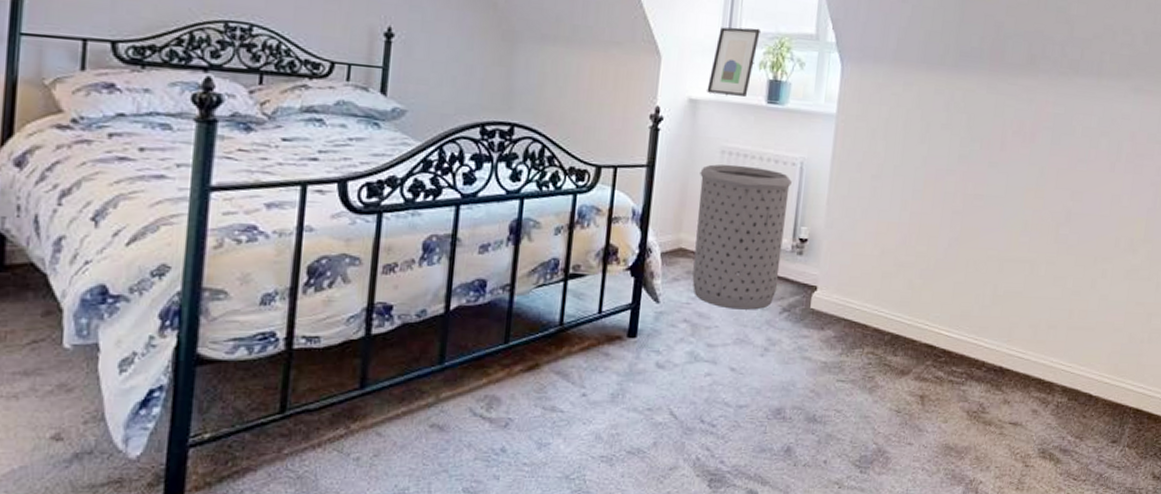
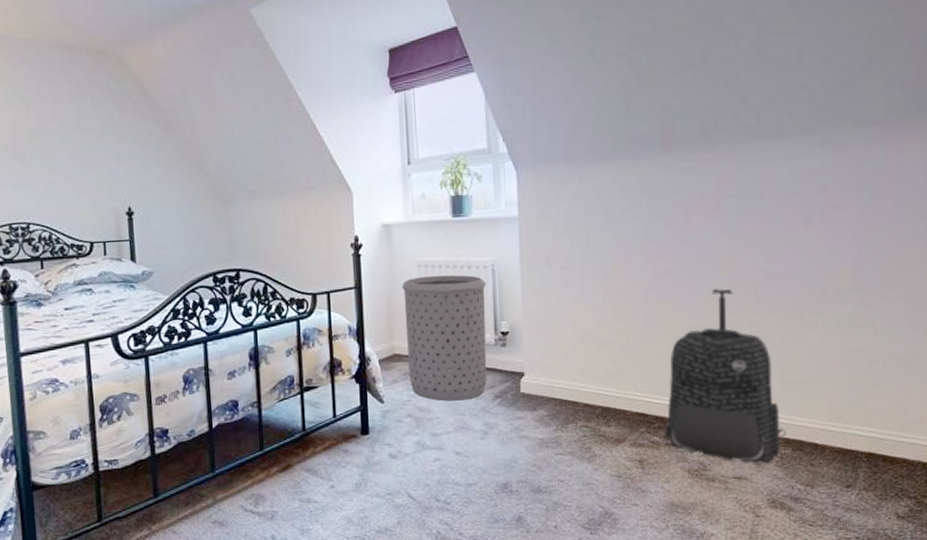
picture frame: present [707,27,762,97] -> none [397,152,438,217]
suitcase: none [948,221,1065,410] -> present [664,288,786,463]

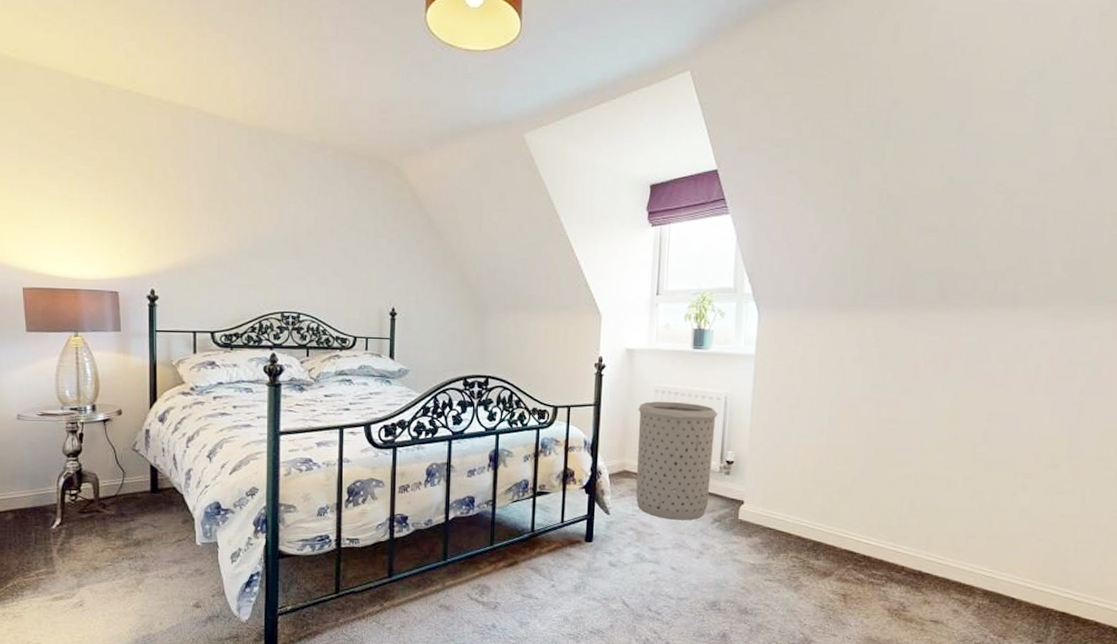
suitcase: present [664,288,786,463] -> none [869,441,986,611]

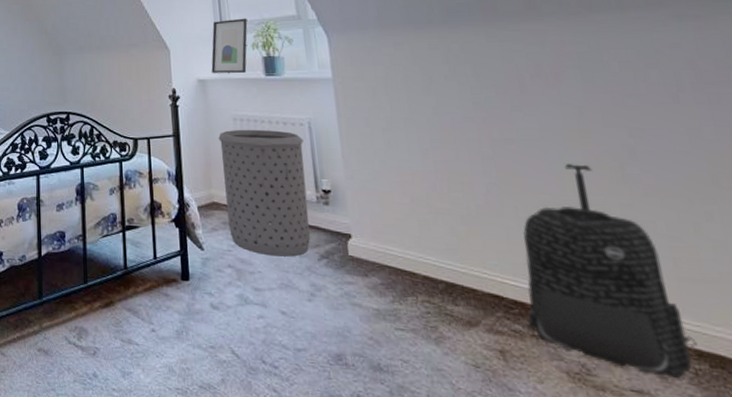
picture frame: none [641,286,686,345] -> present [211,18,249,74]
suitcase: none [869,441,986,611] -> present [523,162,697,378]

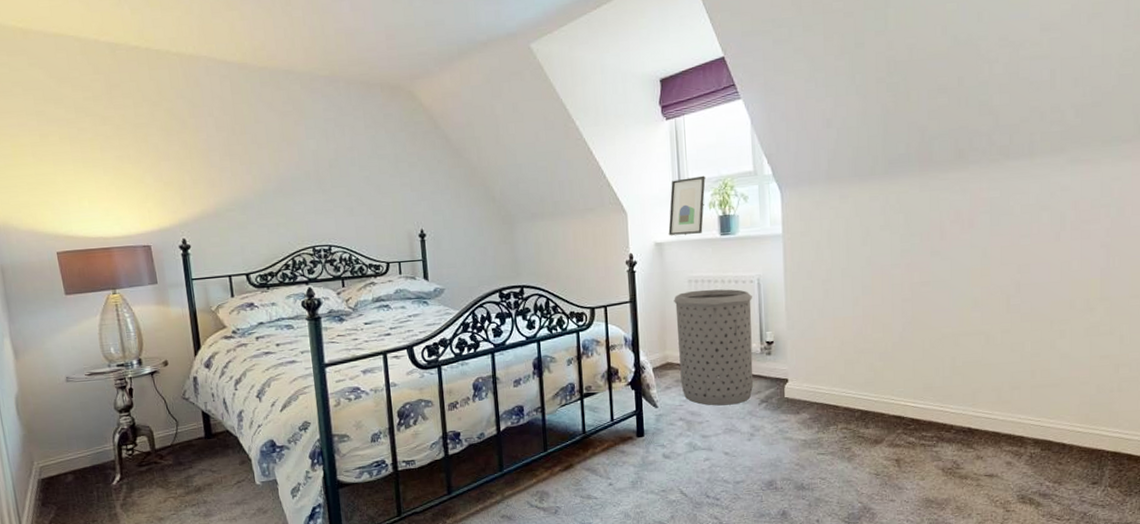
suitcase: present [523,162,697,378] -> none [919,299,1036,462]

